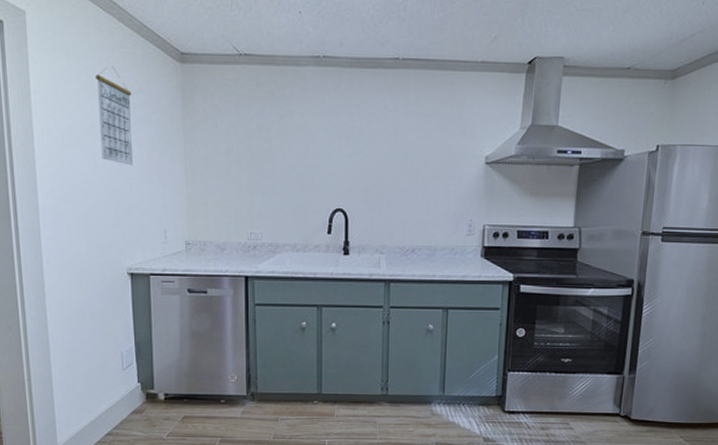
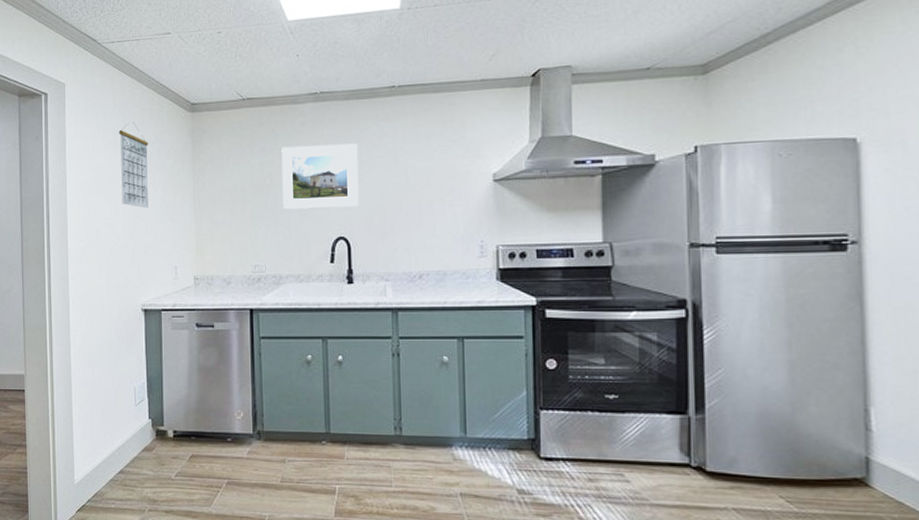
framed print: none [280,111,359,180] -> present [281,143,359,210]

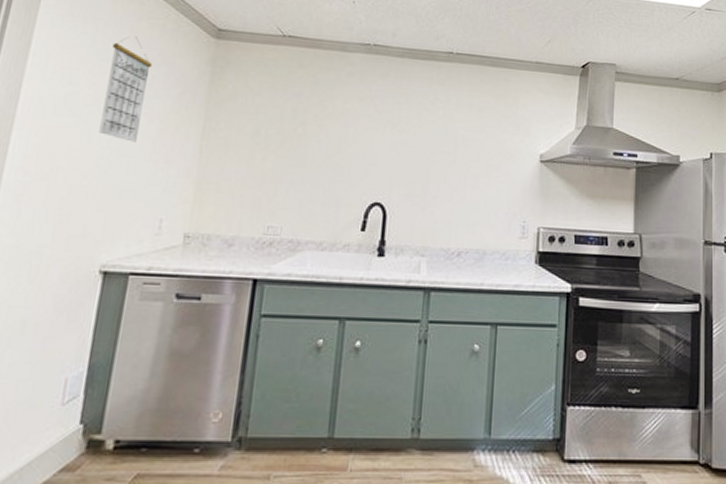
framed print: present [281,143,359,210] -> none [313,95,407,172]

